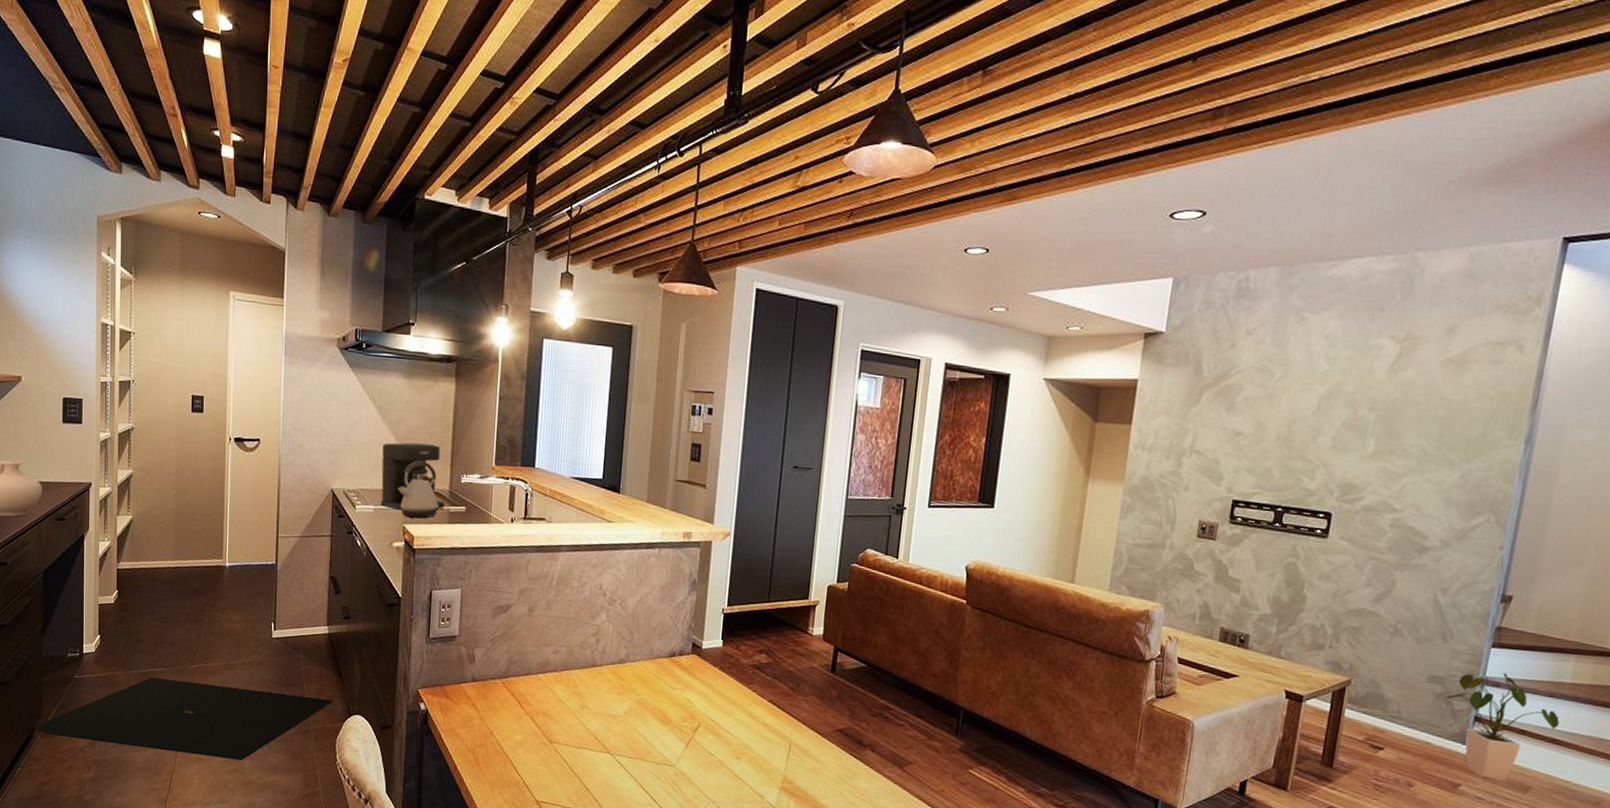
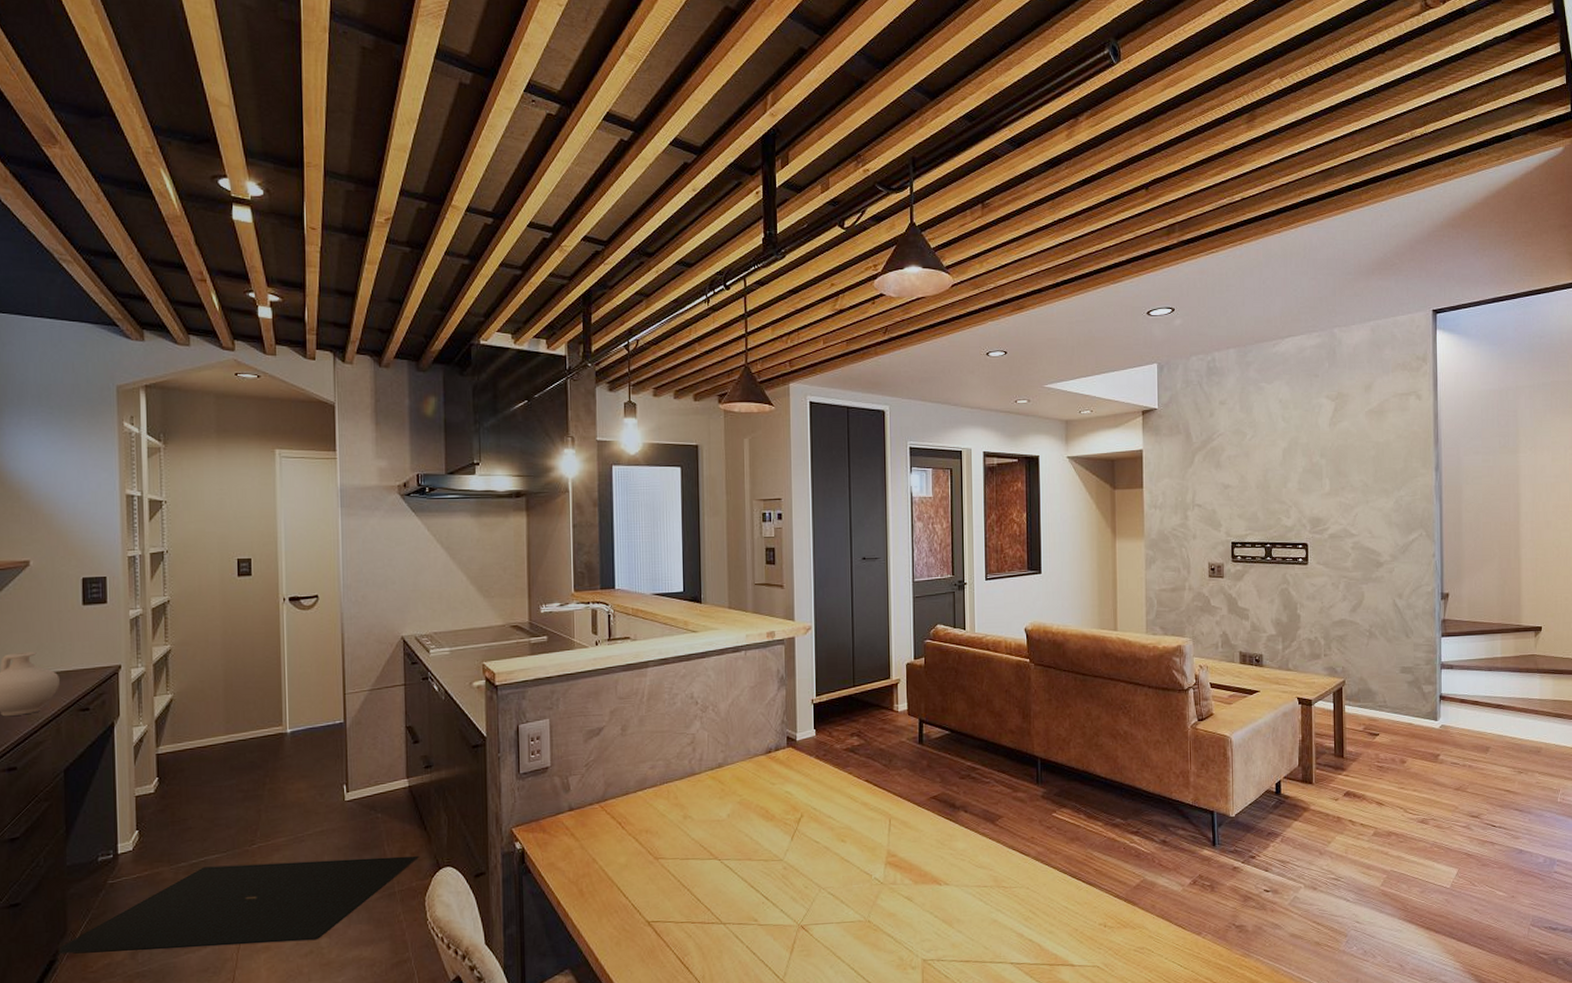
coffee maker: present [380,442,445,510] -> none [455,579,526,649]
kettle: present [398,460,439,519] -> none [475,596,519,655]
house plant: present [1446,673,1560,781] -> none [1416,656,1499,746]

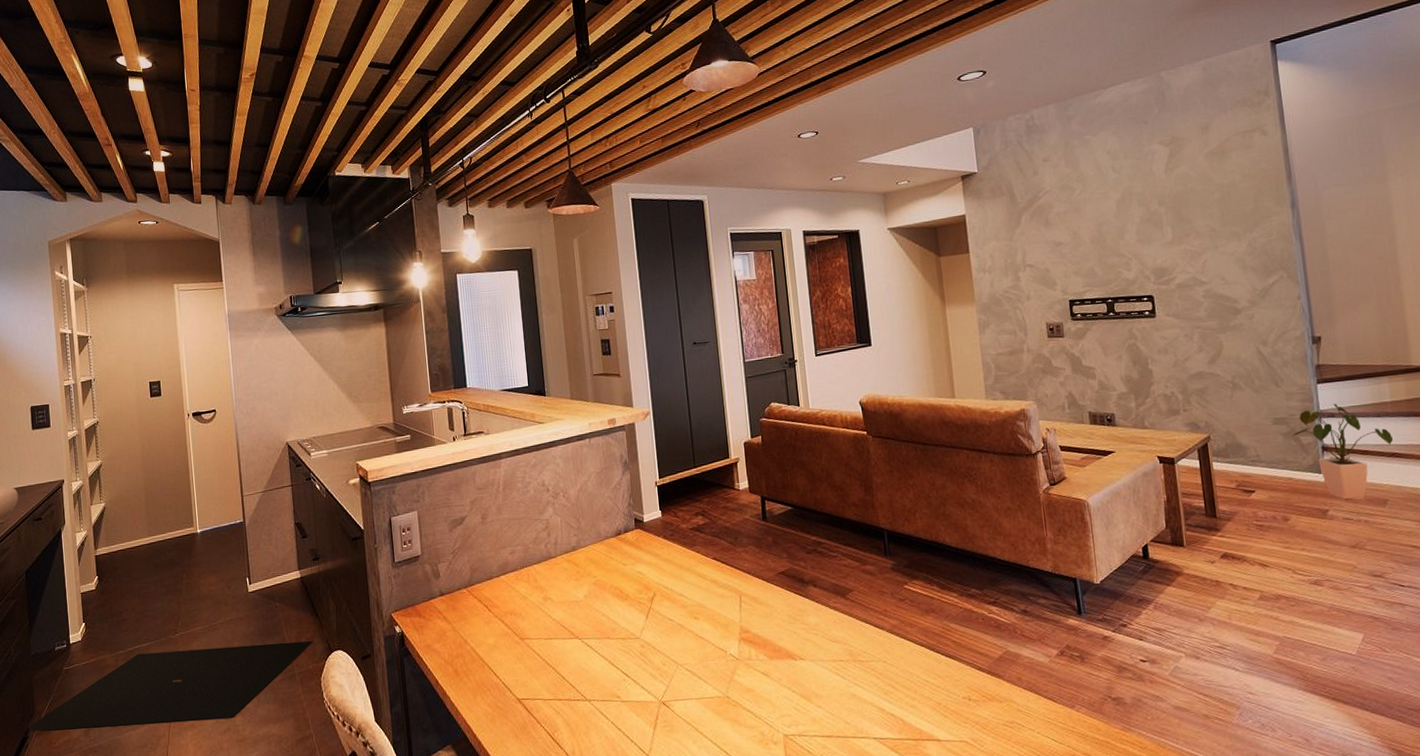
house plant: none [1416,656,1499,746] -> present [1293,403,1393,500]

